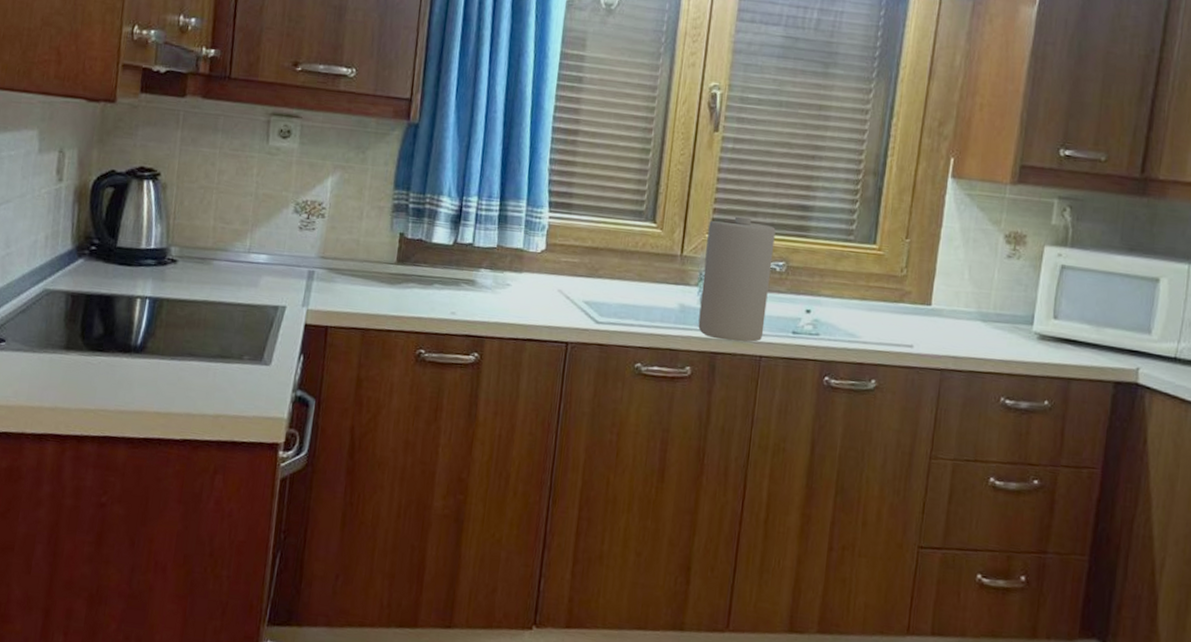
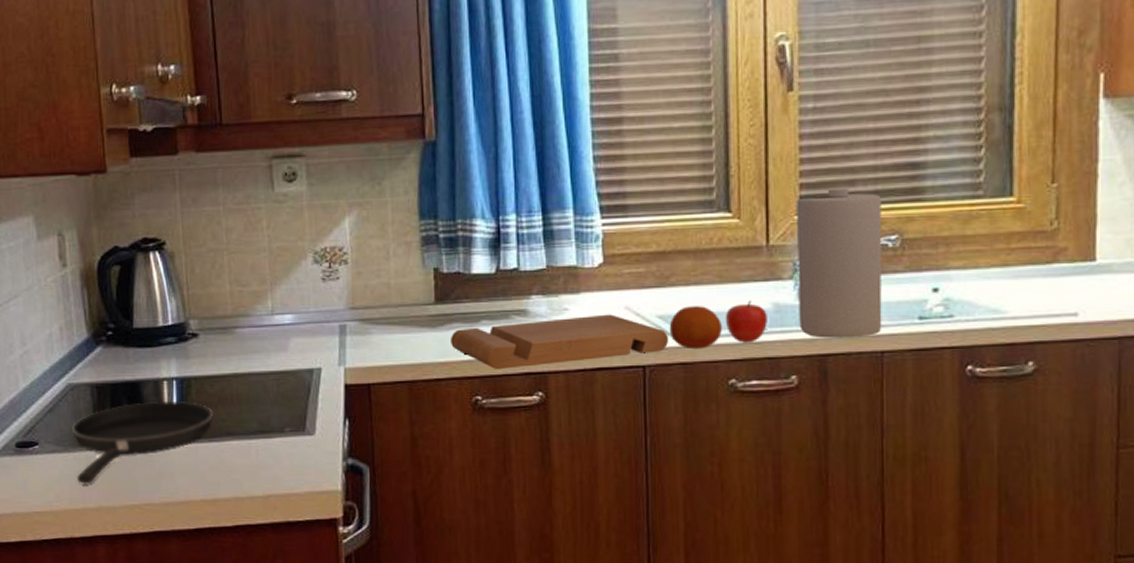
frying pan: none [38,315,179,384] -> present [72,401,213,483]
cutting board: none [405,289,591,332] -> present [451,314,669,370]
fruit: none [592,296,636,335] -> present [669,306,722,350]
fruit: none [639,299,674,335] -> present [725,300,767,343]

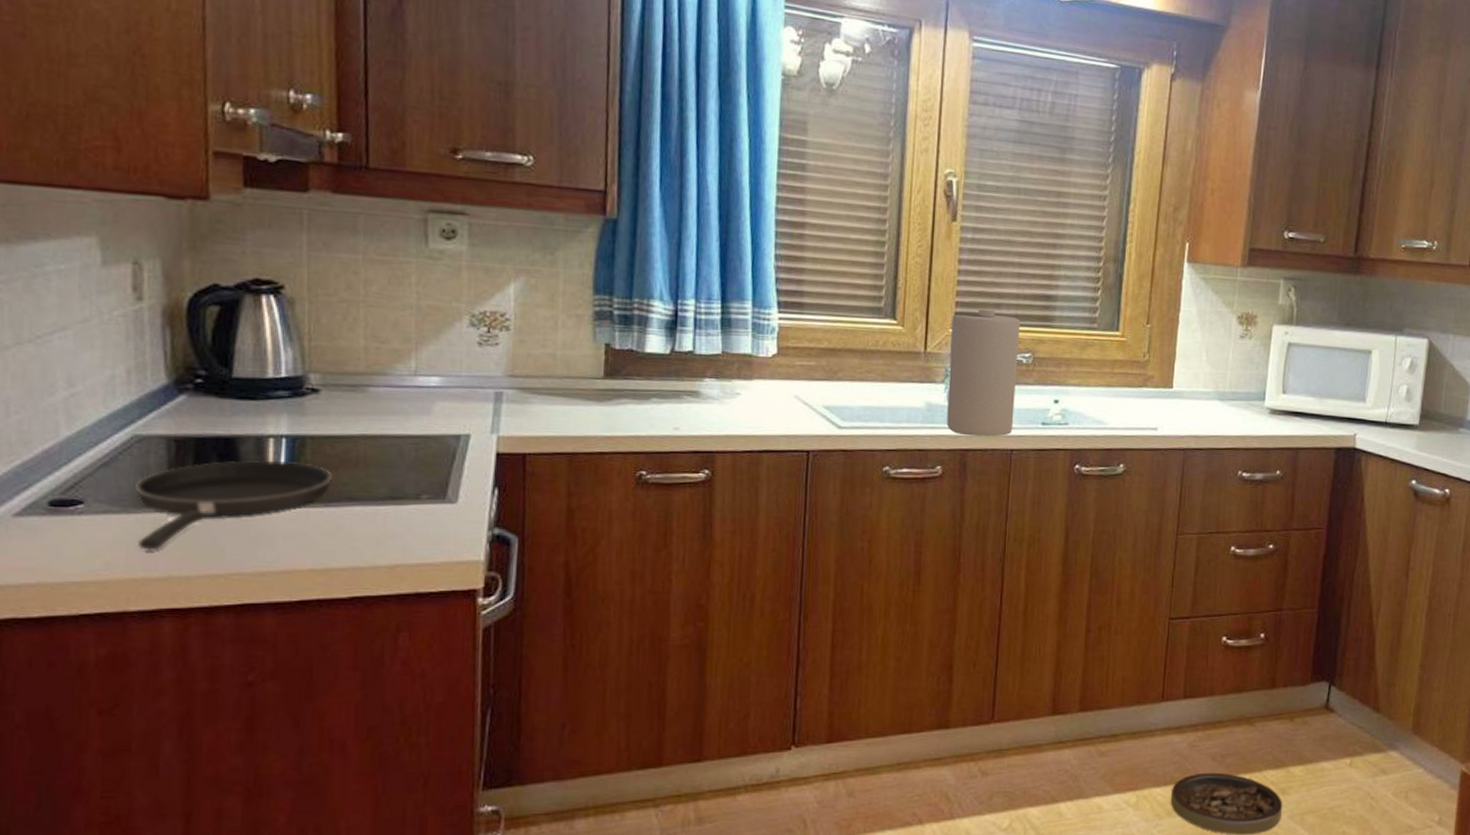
cutting board: present [451,314,669,370] -> none [618,401,833,447]
fruit: present [669,306,722,350] -> none [833,399,881,439]
fruit: present [725,300,767,343] -> none [884,398,920,436]

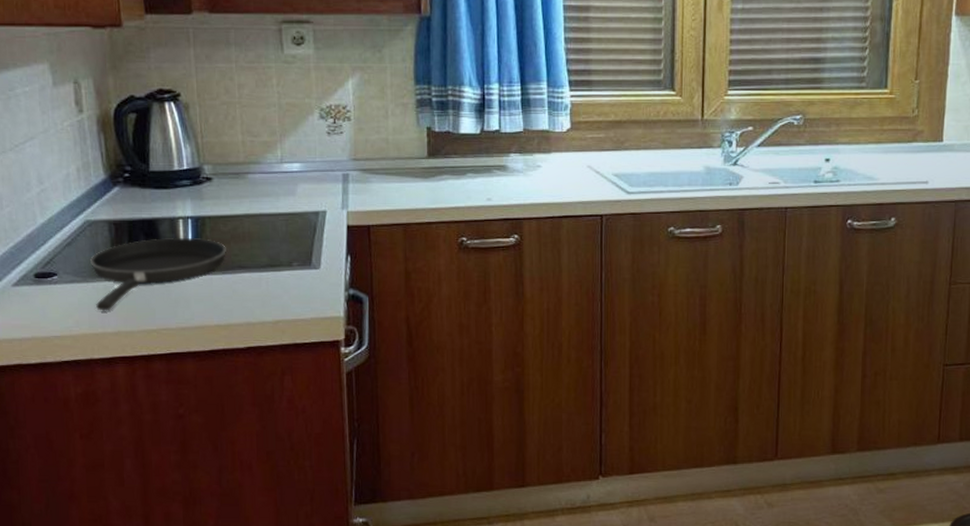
paper towel holder: present [946,309,1020,437] -> none [724,75,791,196]

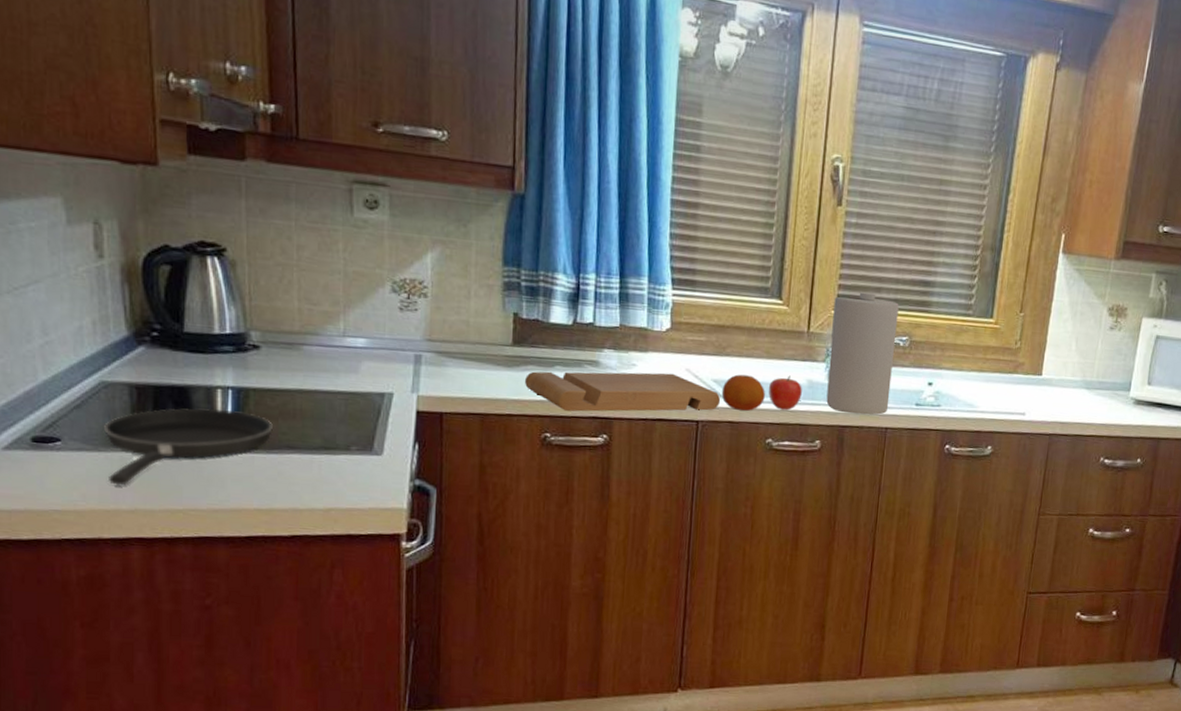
cutting board: none [441,171,622,216] -> present [525,371,721,412]
fruit: none [622,167,664,203] -> present [721,374,765,412]
fruit: none [667,163,700,198] -> present [768,375,802,411]
paper towel holder: none [724,75,791,196] -> present [826,292,899,415]

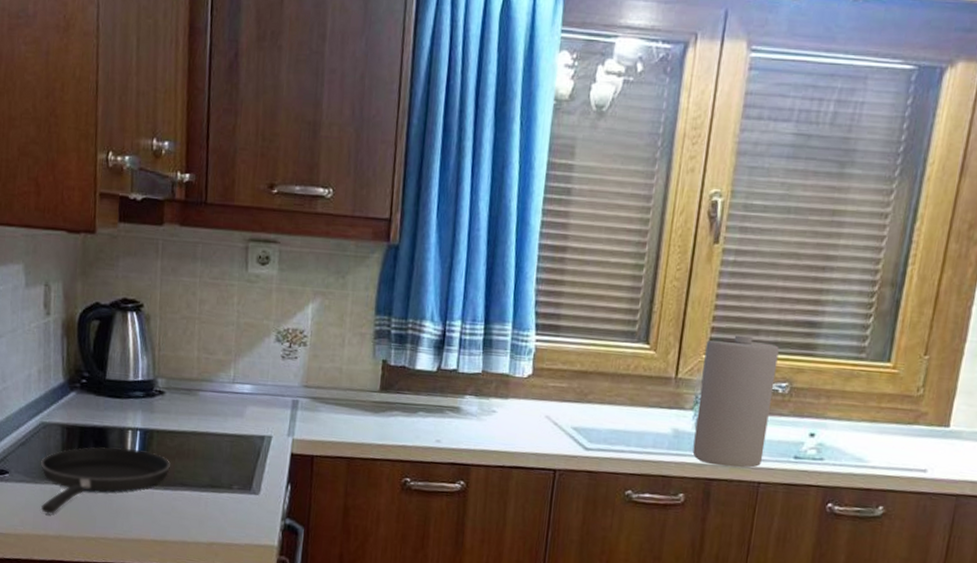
cutting board: present [525,371,721,412] -> none [389,417,580,459]
fruit: present [721,374,765,412] -> none [581,422,627,461]
fruit: present [768,375,802,411] -> none [630,424,667,461]

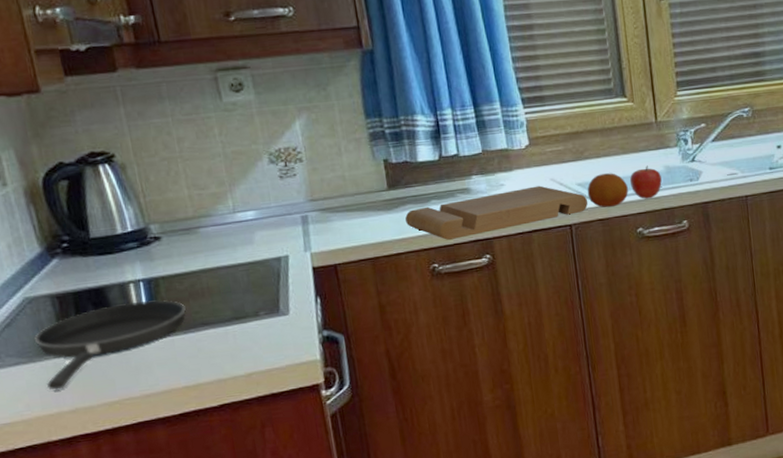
cutting board: none [389,417,580,459] -> present [405,185,589,241]
fruit: none [581,422,627,461] -> present [587,173,628,208]
fruit: none [630,424,667,461] -> present [629,165,662,199]
paper towel holder: present [692,335,779,468] -> none [675,74,745,190]

